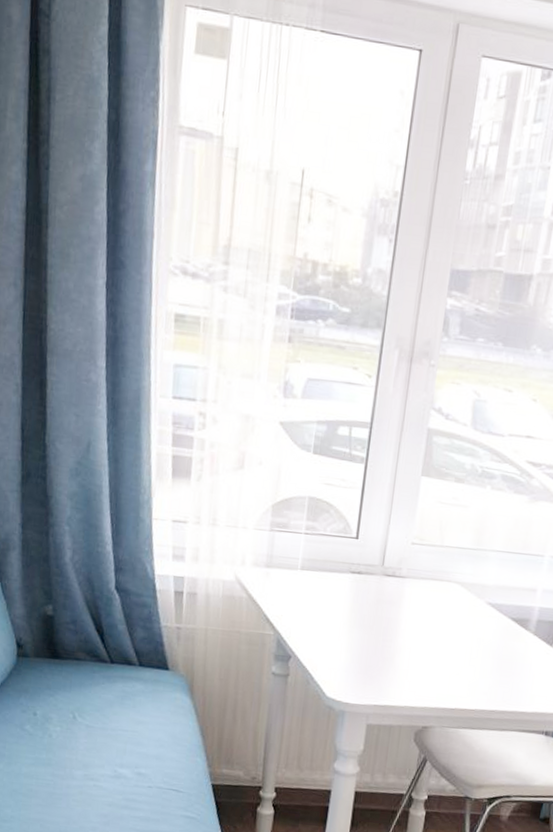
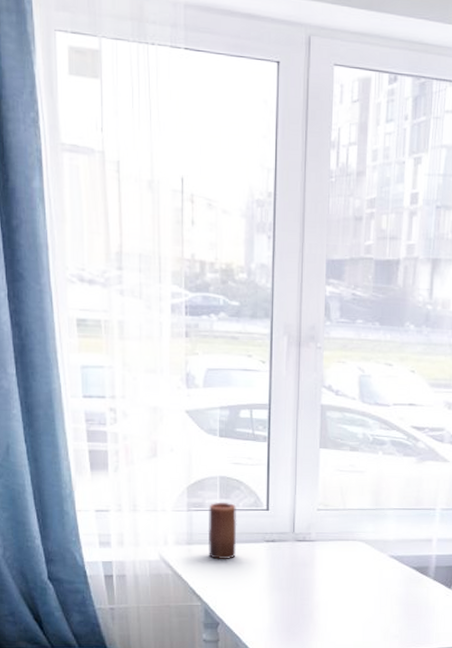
candle: none [288,525,323,588] -> present [208,503,237,560]

